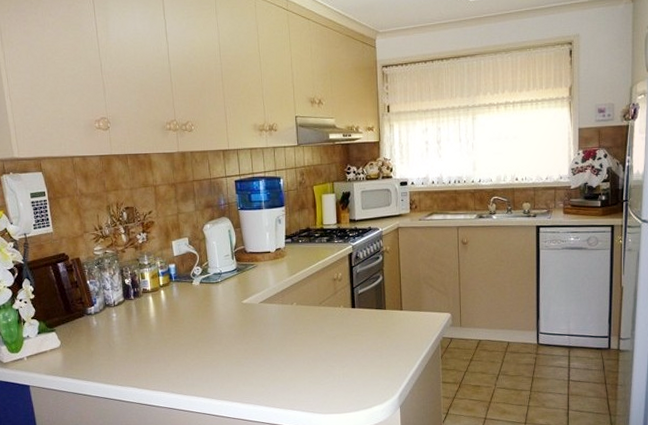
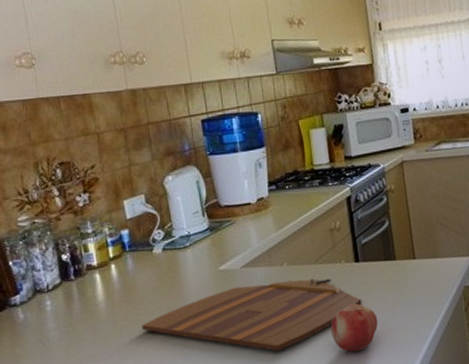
cutting board: none [181,317,355,372] -> present [141,278,362,351]
fruit: none [328,342,367,380] -> present [331,303,378,352]

